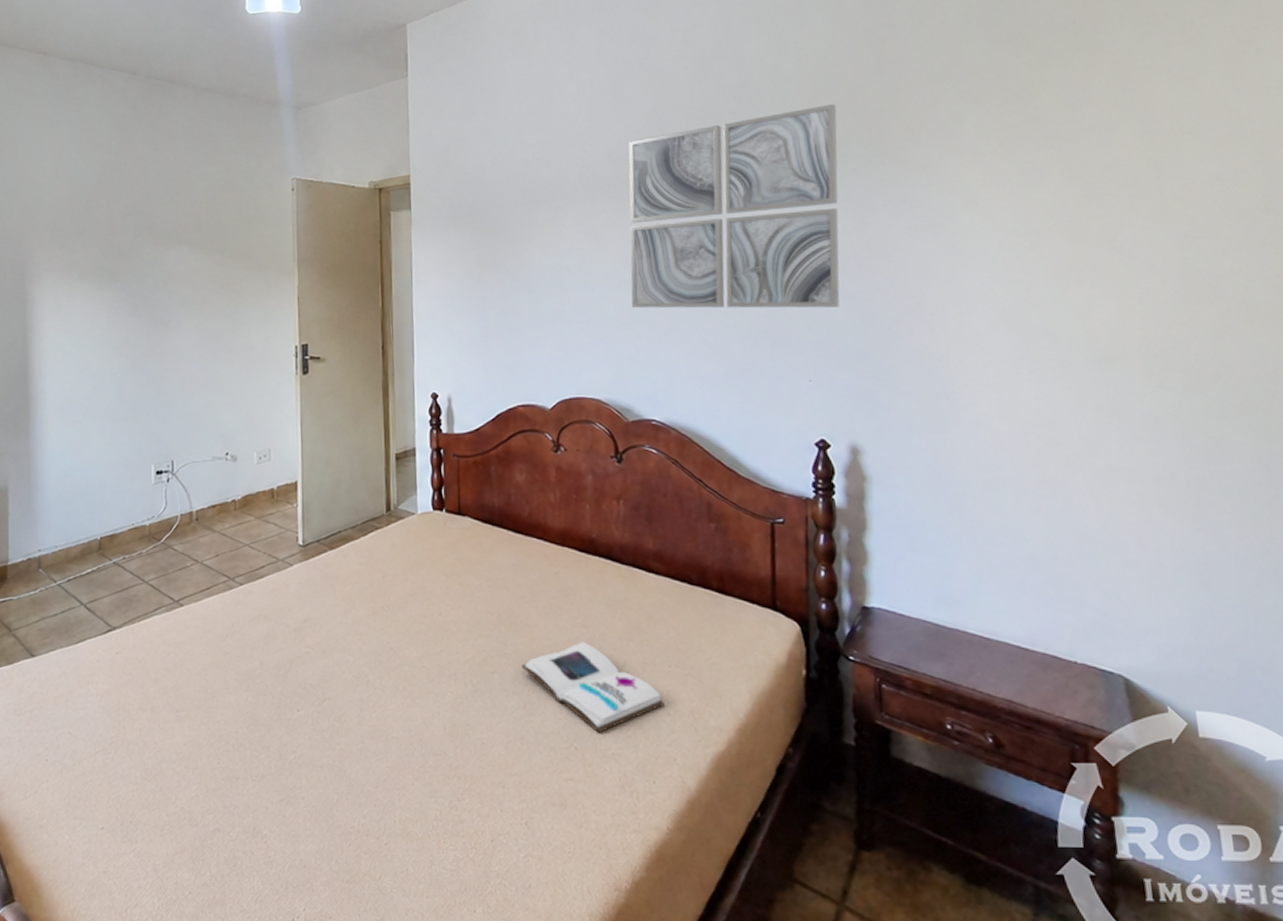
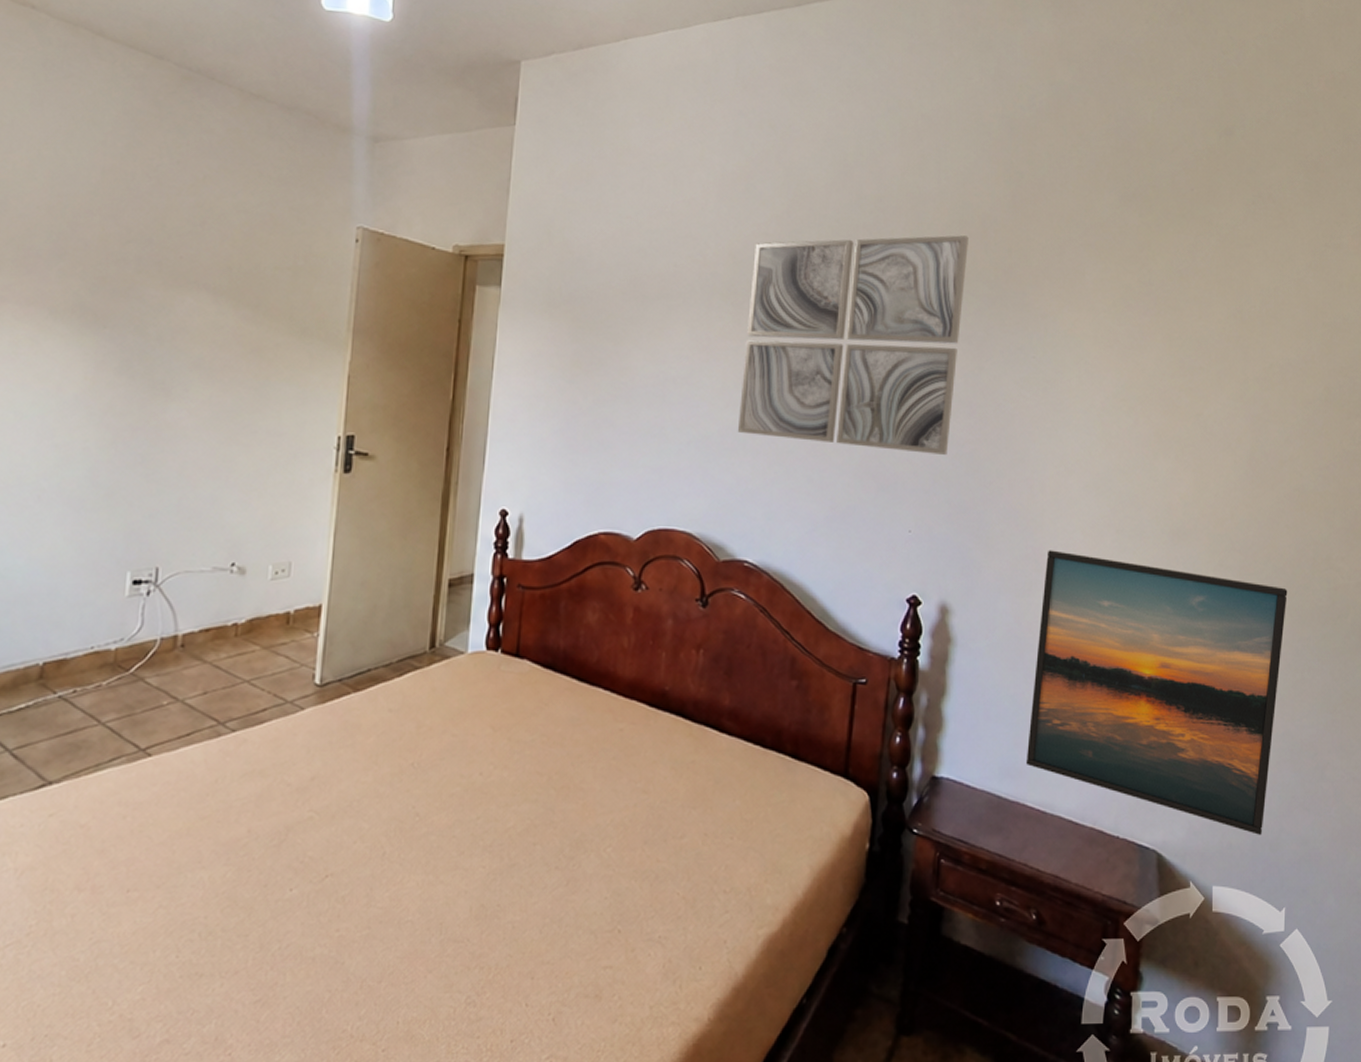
book: present [521,642,664,733] -> none [569,809,721,914]
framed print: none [958,386,1250,658] -> present [1025,550,1288,835]

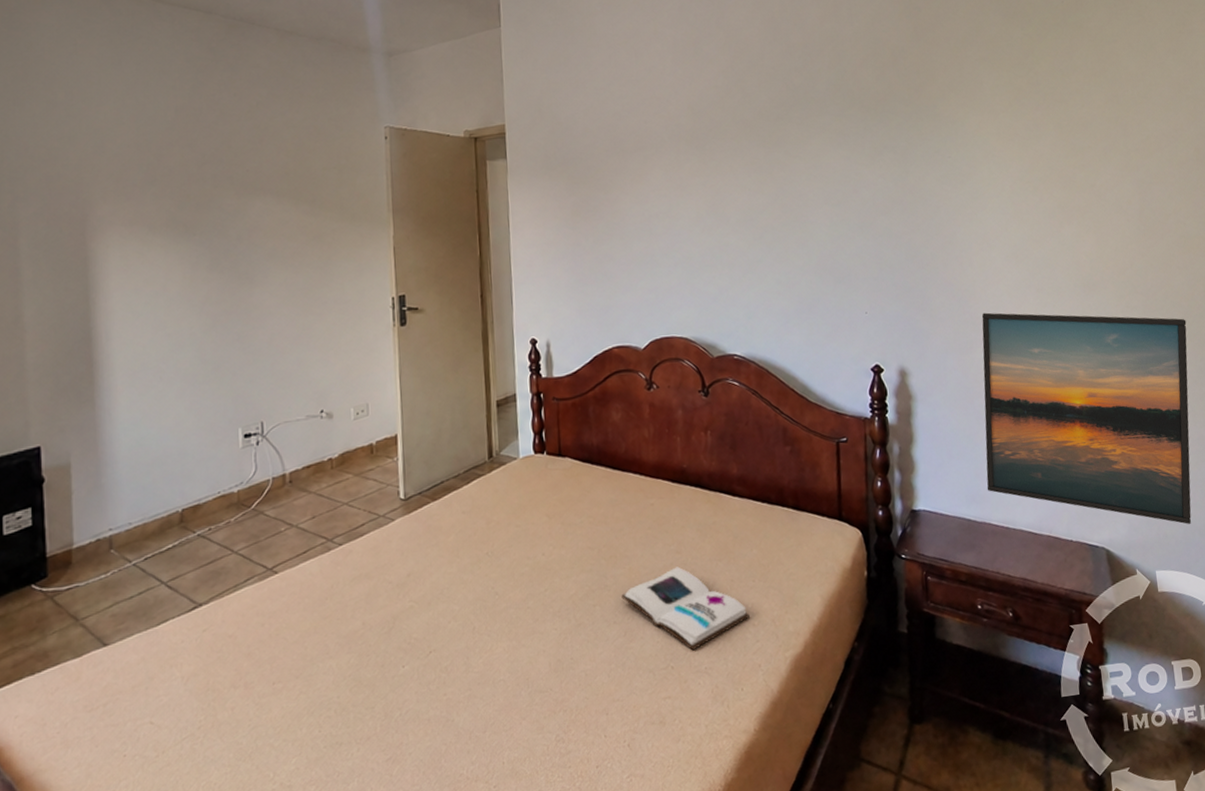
book: none [569,809,721,914] -> present [621,566,750,651]
wall art: present [737,235,969,455] -> none [708,65,889,252]

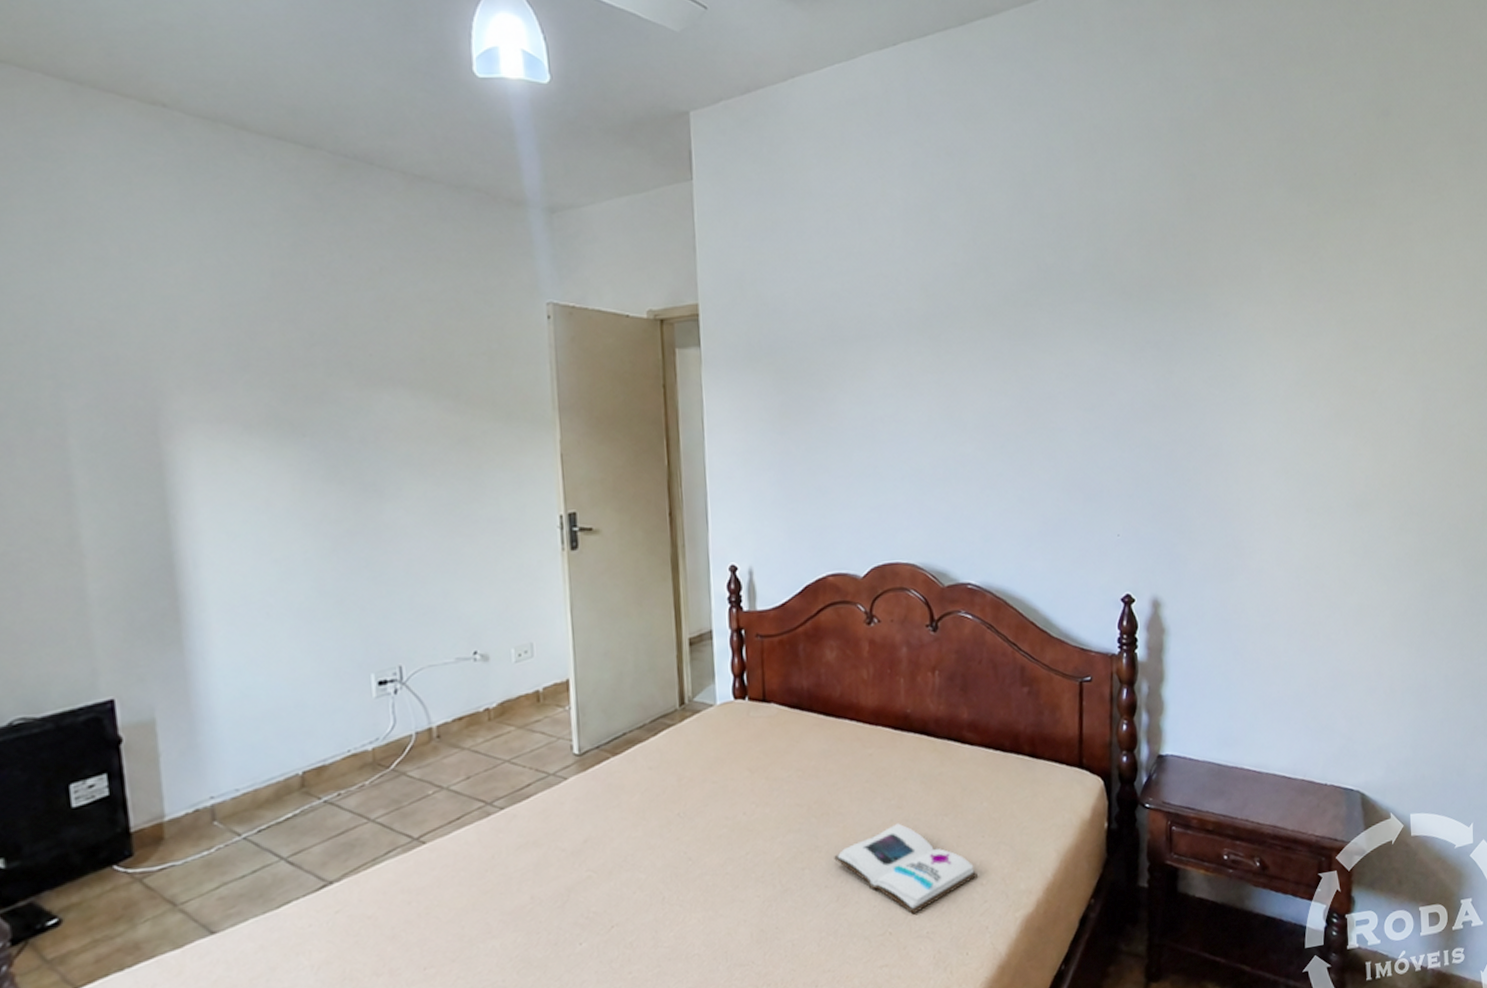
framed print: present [981,312,1191,524] -> none [1240,535,1462,764]

